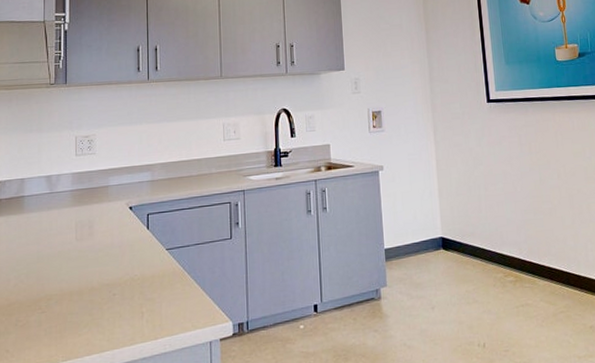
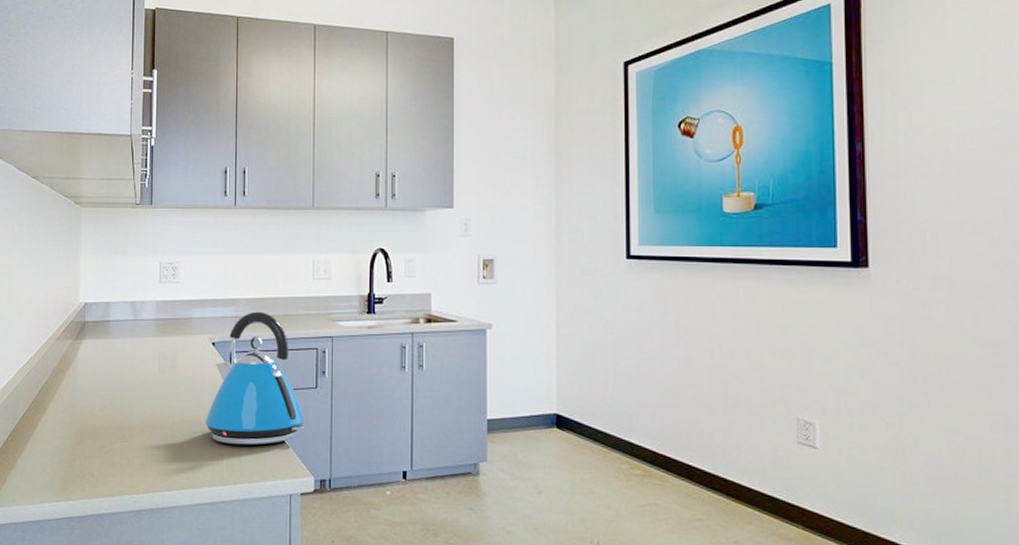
kettle: none [124,173,222,302] -> present [205,311,305,445]

